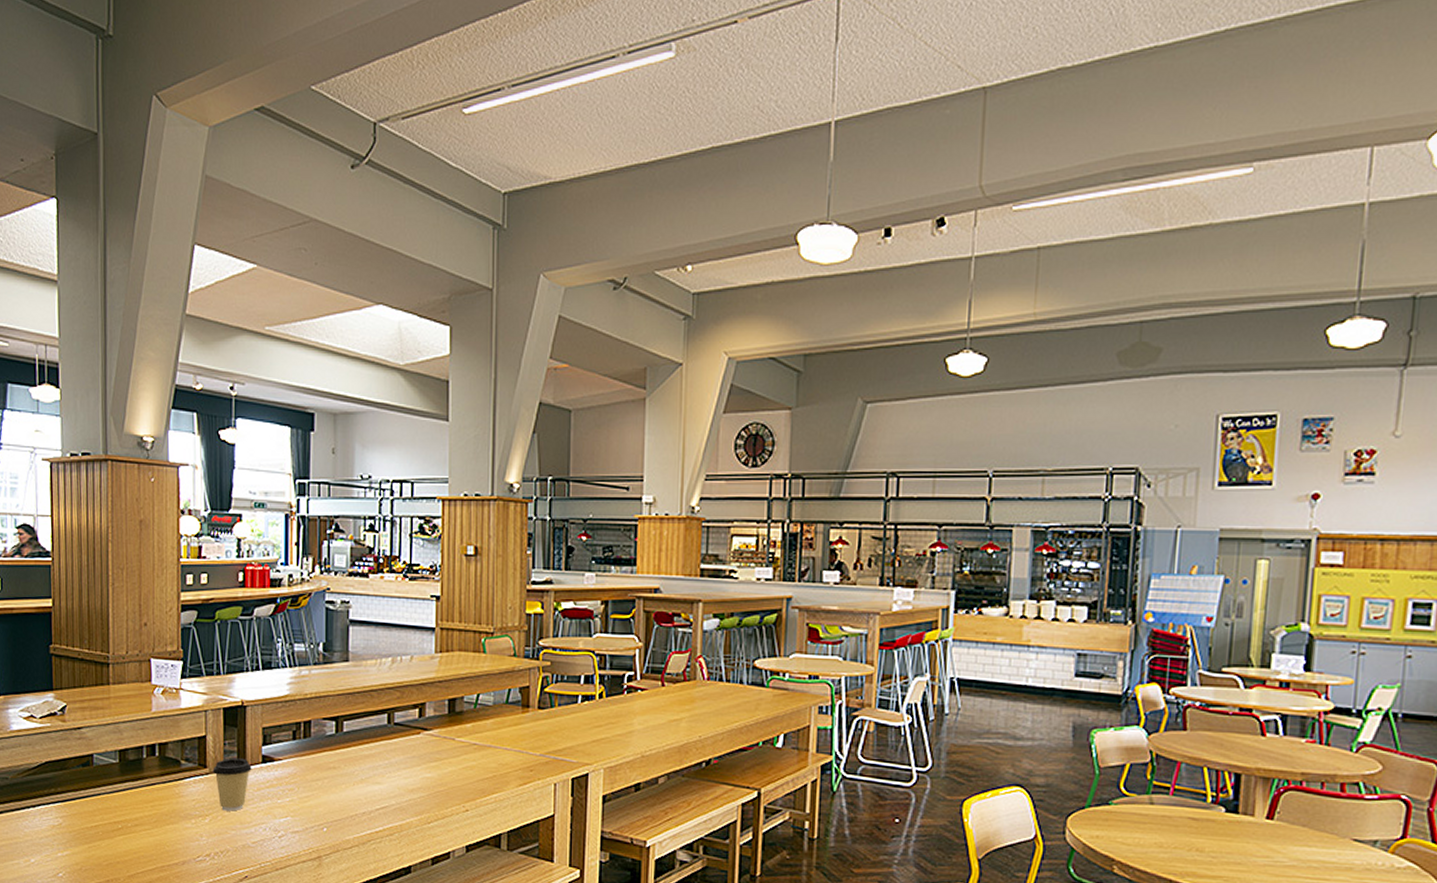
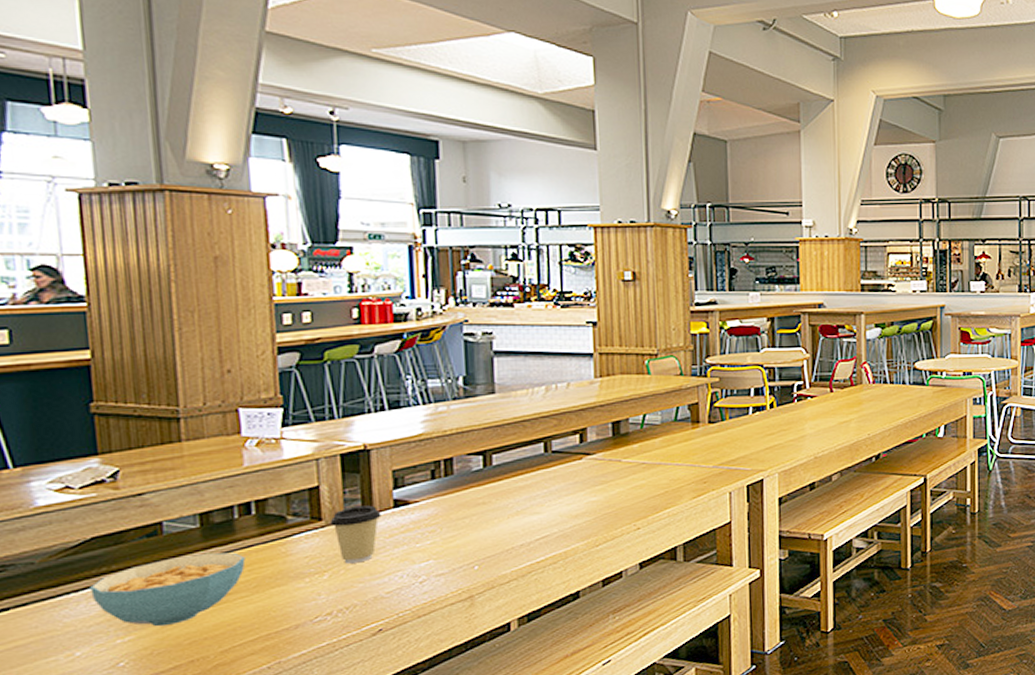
cereal bowl: none [43,786,149,847] -> present [90,552,246,627]

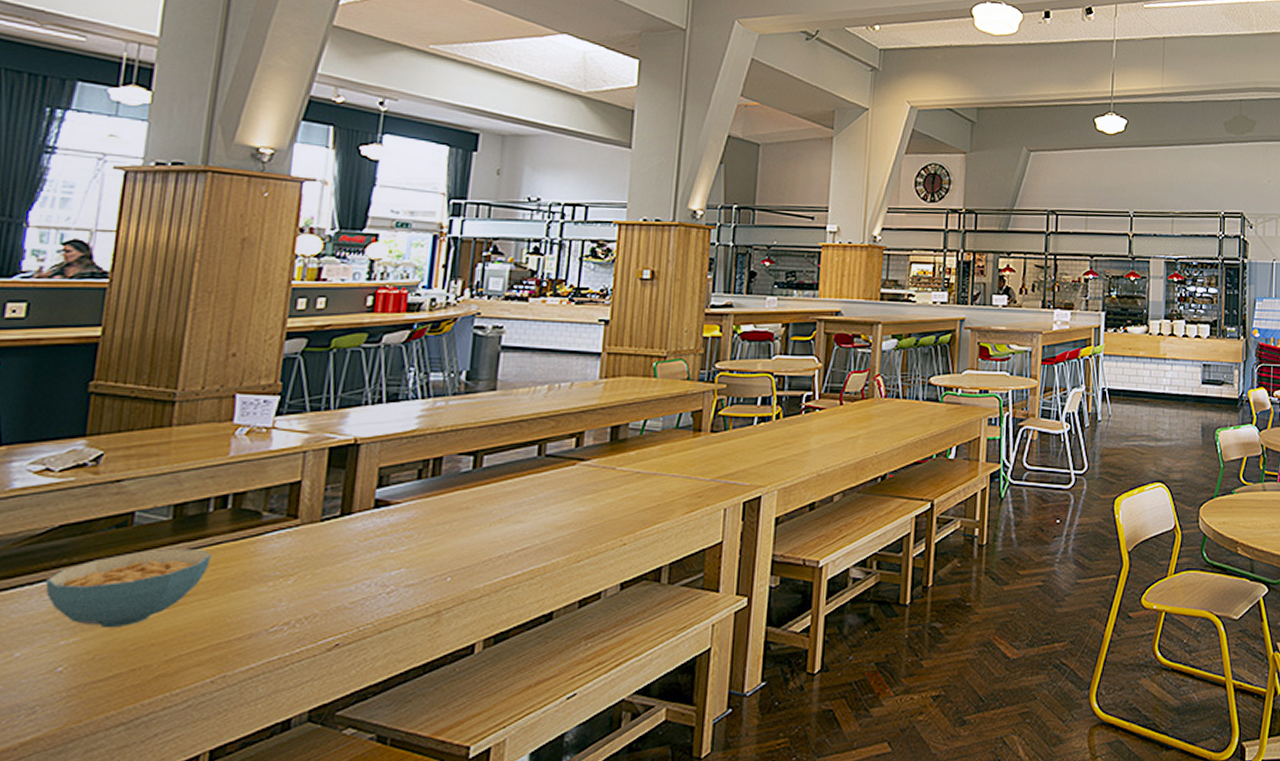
coffee cup: present [330,505,381,564] -> none [305,504,360,568]

